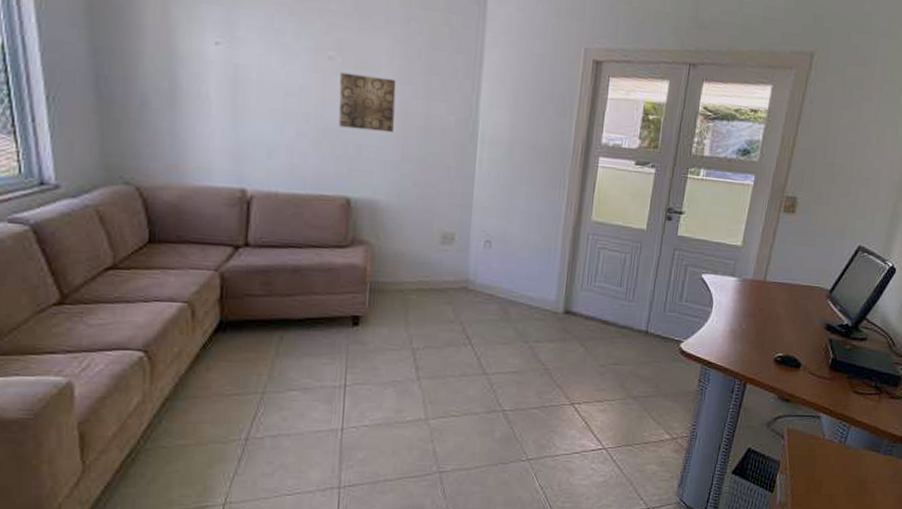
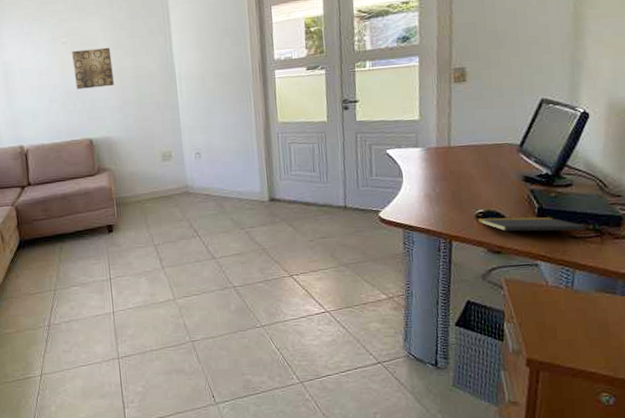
notepad: none [775,361,870,394] -> present [478,217,587,238]

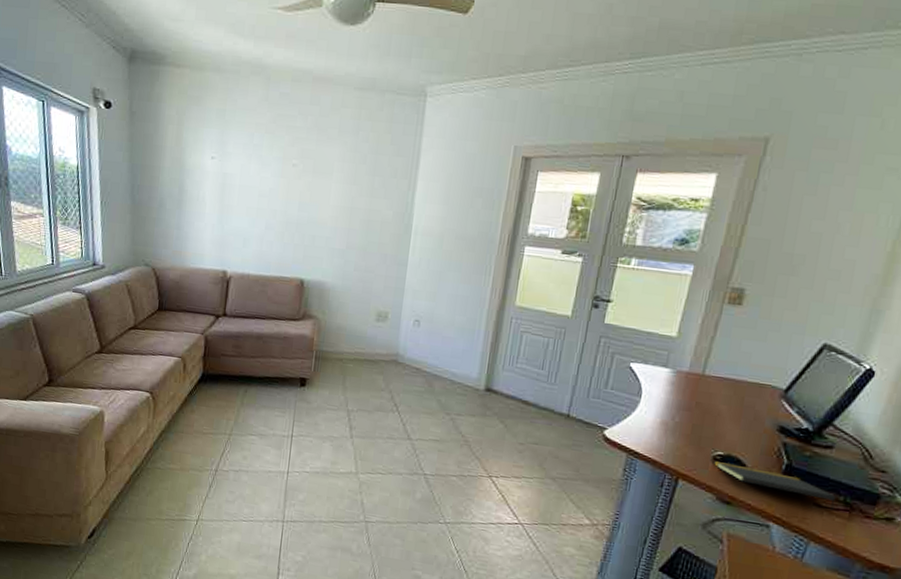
wall art: present [72,47,114,90] -> none [298,176,346,226]

